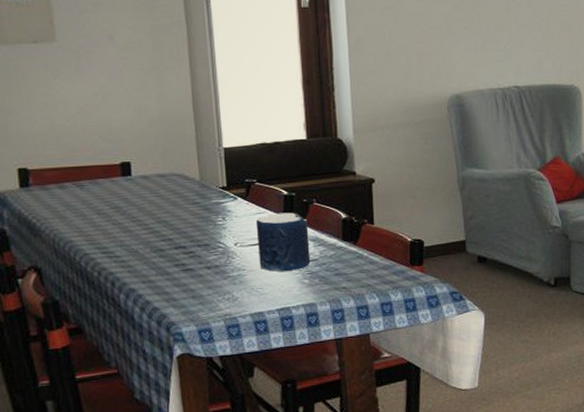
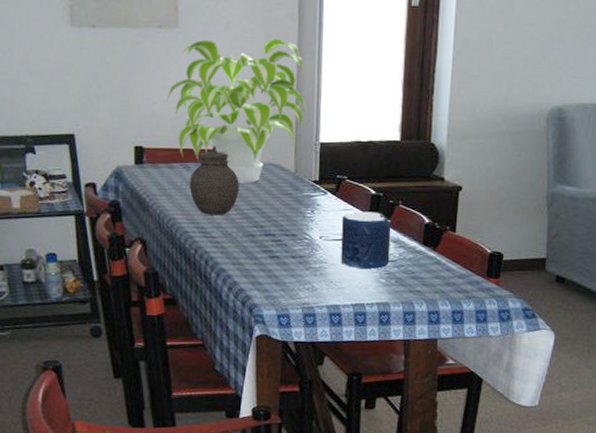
plant: none [50,46,206,197] -> present [166,38,307,184]
jar: none [84,160,141,234] -> present [189,145,239,216]

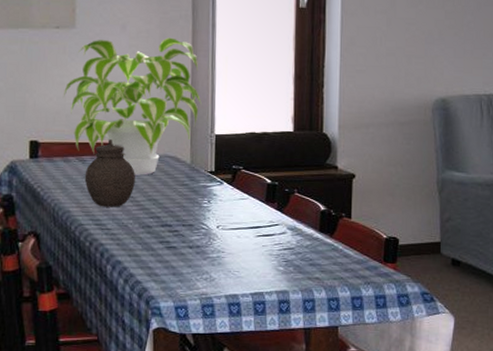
candle: present [341,211,392,269] -> none [238,200,288,258]

